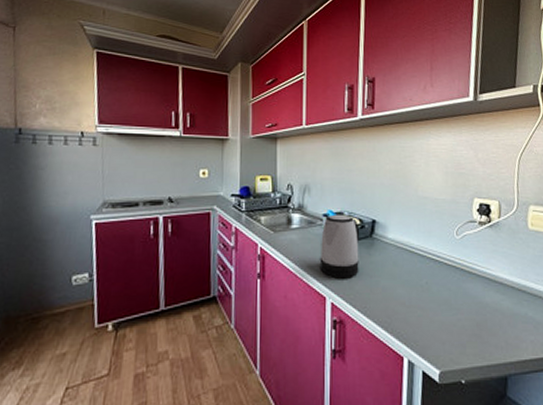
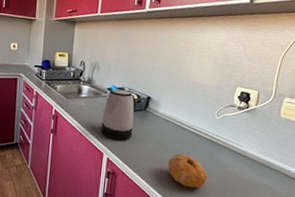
fruit: none [407,287,456,330] -> present [168,154,207,188]

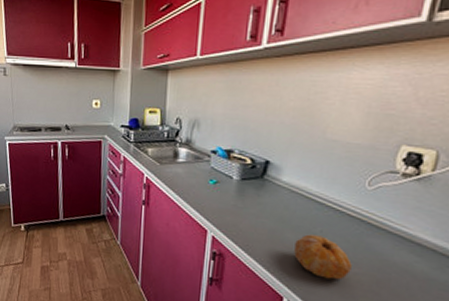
kettle: present [100,89,137,141] -> none [203,151,250,216]

